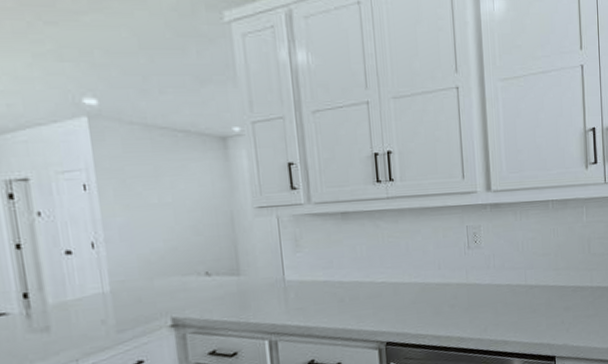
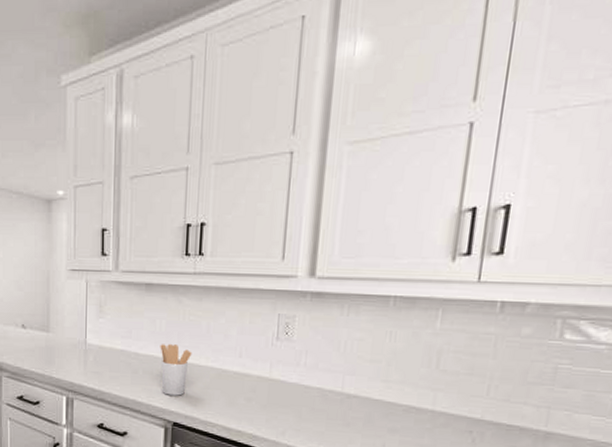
utensil holder: none [363,267,396,317] -> present [160,344,192,396]

